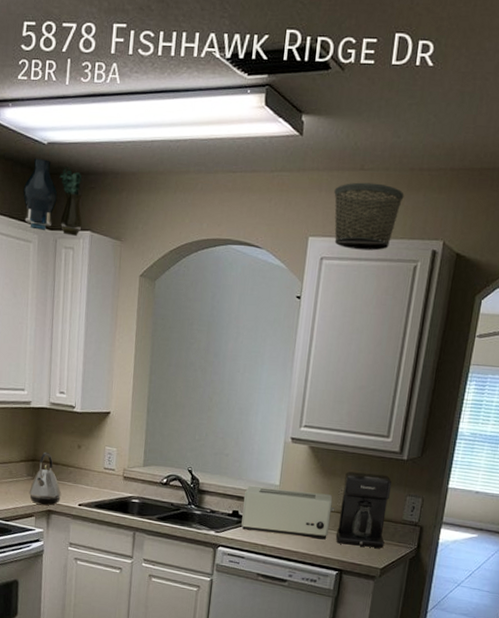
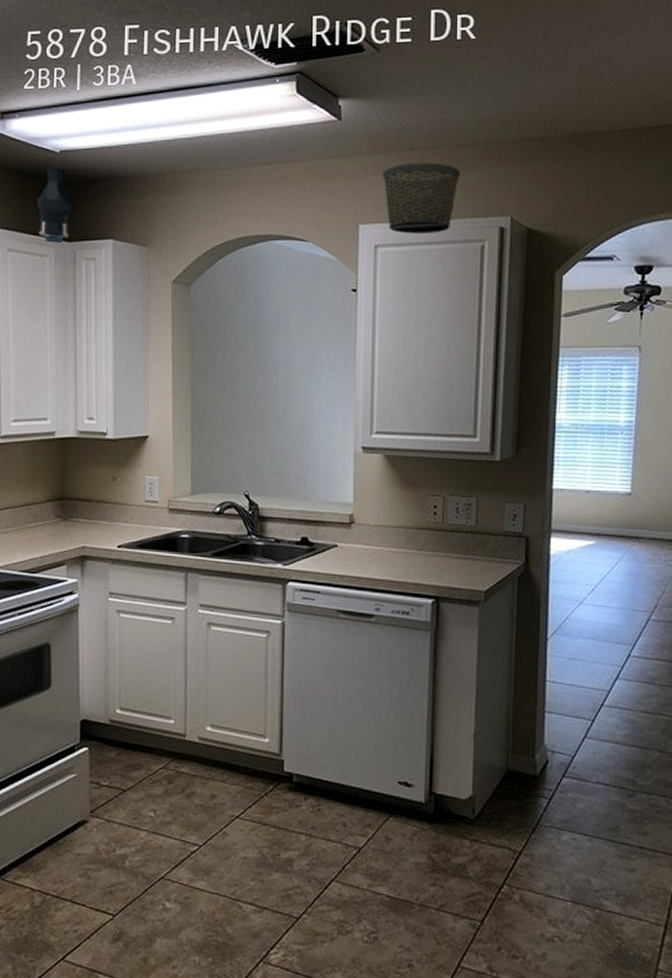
kettle: present [29,451,62,505] -> none [58,488,97,550]
vase: present [59,164,83,237] -> none [75,172,103,247]
toaster: present [241,486,335,539] -> none [312,507,422,563]
coffee maker: present [336,471,392,548] -> none [426,480,486,567]

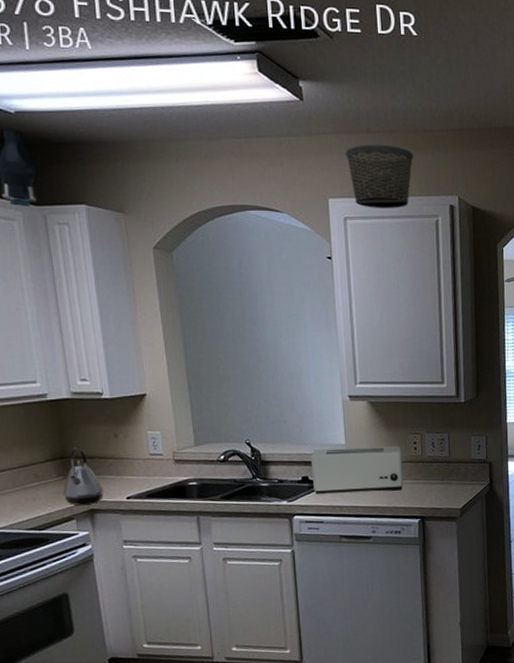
kettle: none [58,488,97,550] -> present [62,446,105,505]
toaster: none [312,507,422,563] -> present [310,446,406,494]

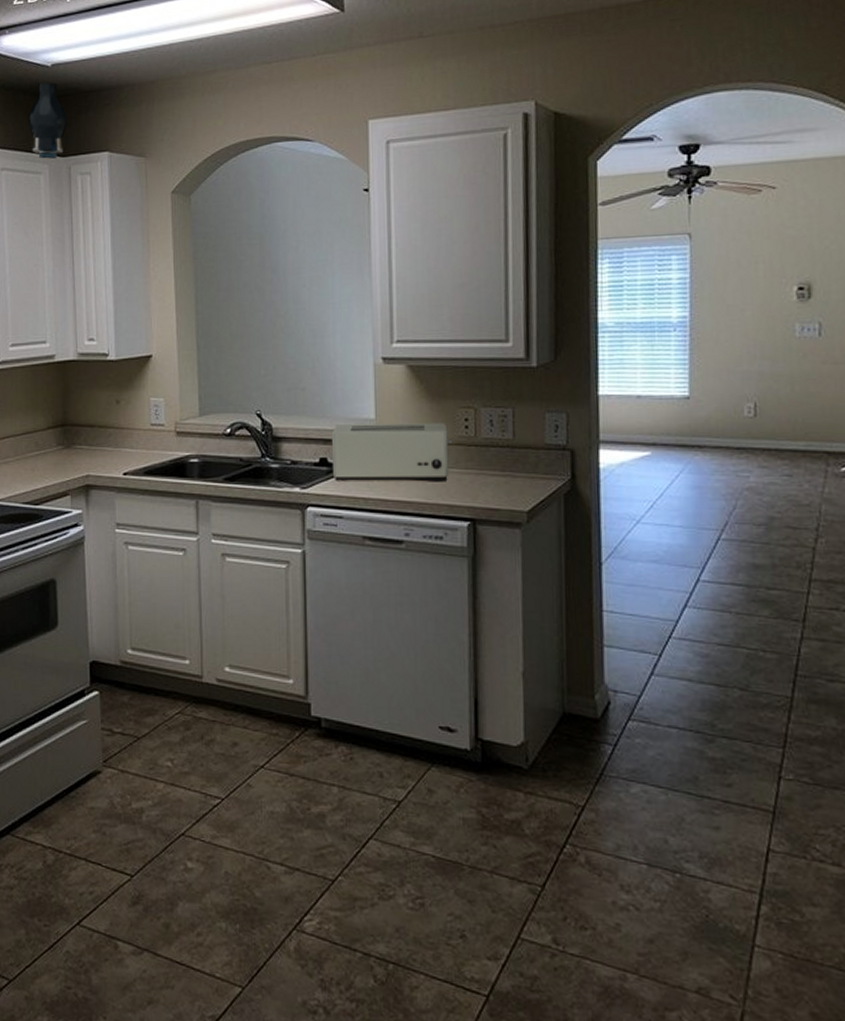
kettle: present [62,446,105,505] -> none [60,413,102,479]
basket: present [345,144,414,208] -> none [391,49,477,127]

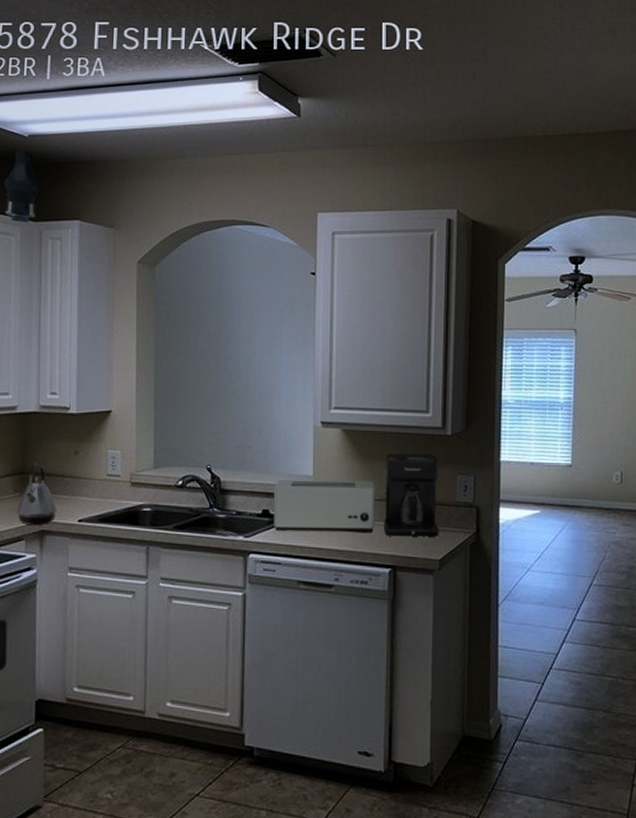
kettle: none [60,413,102,479] -> present [16,462,58,524]
coffee maker: none [459,389,526,485] -> present [383,453,439,537]

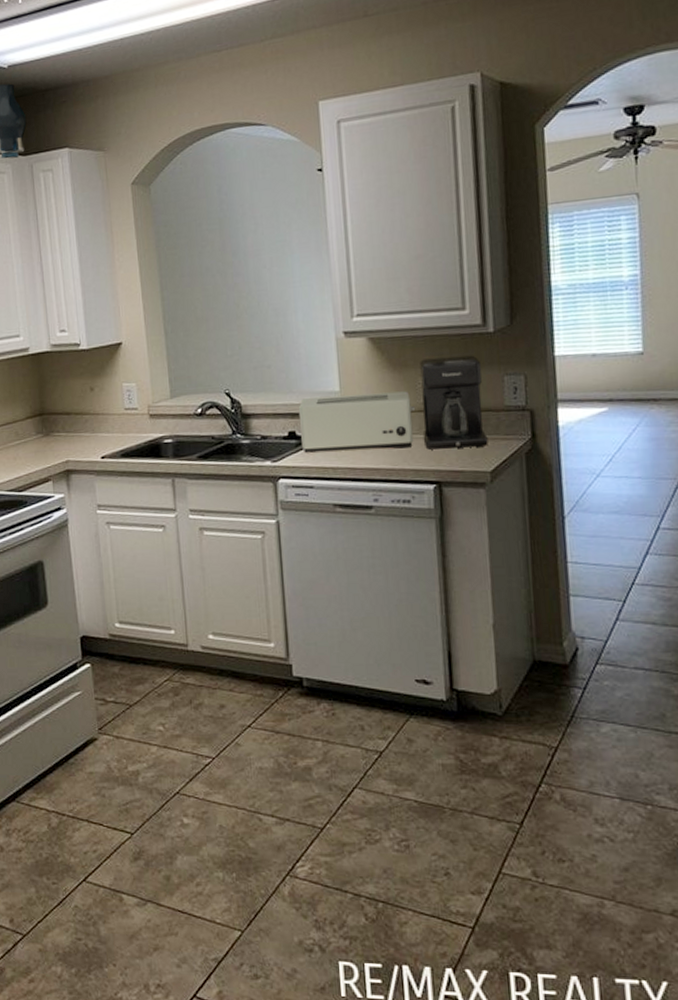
kettle: present [16,462,58,524] -> none [41,402,80,465]

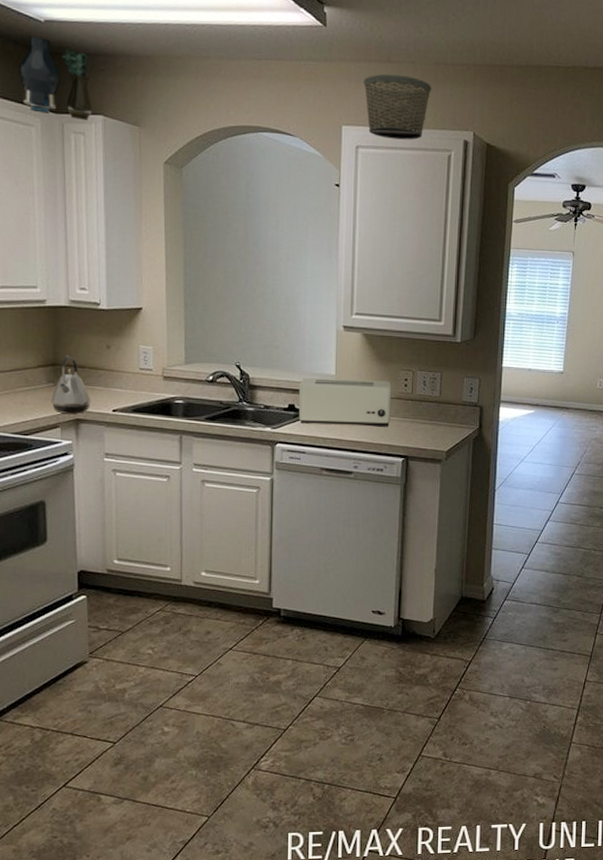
vase: none [25,84,58,158] -> present [61,44,93,121]
kettle: none [41,402,80,465] -> present [51,354,92,413]
basket: none [338,26,422,105] -> present [363,74,432,140]
coffee maker: present [420,355,488,450] -> none [398,357,449,431]

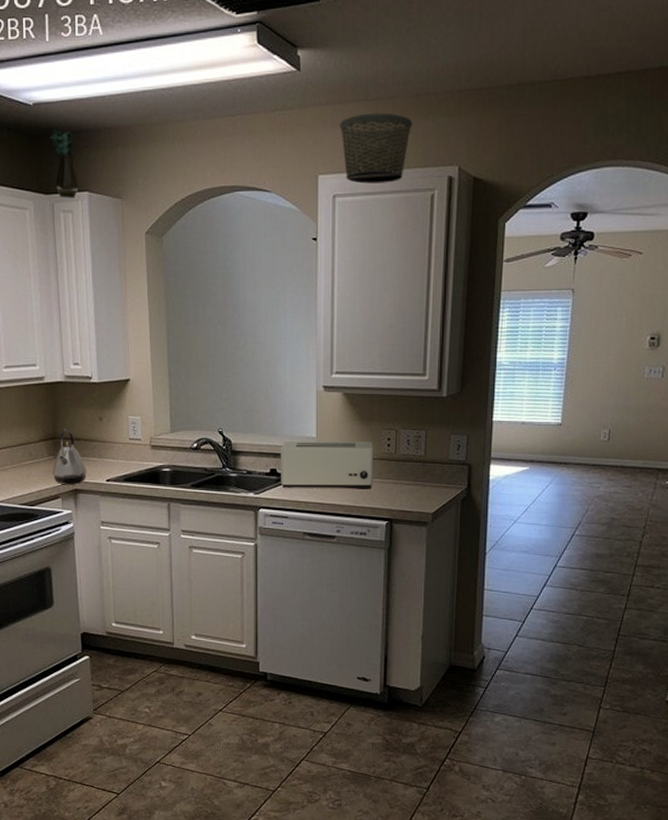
vase: present [18,36,61,115] -> none [12,120,50,196]

